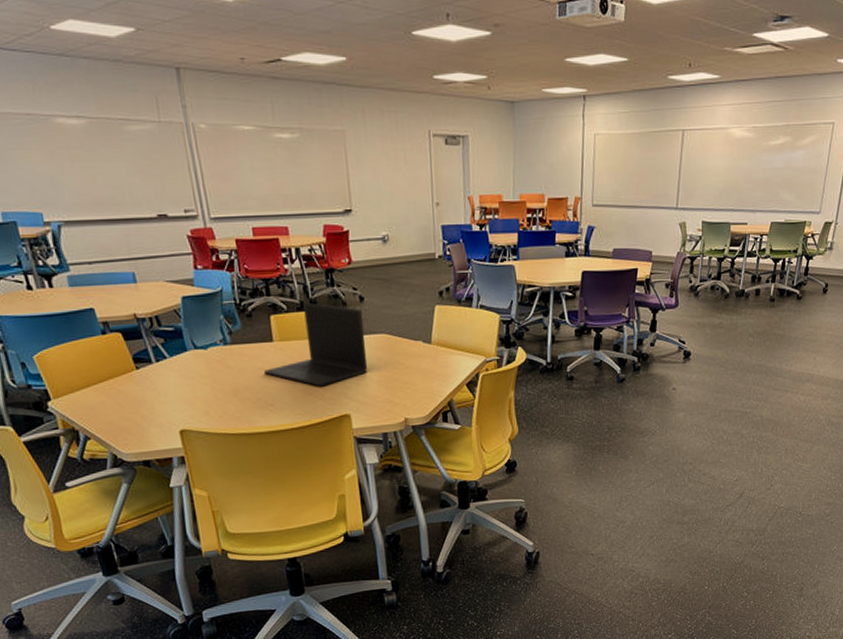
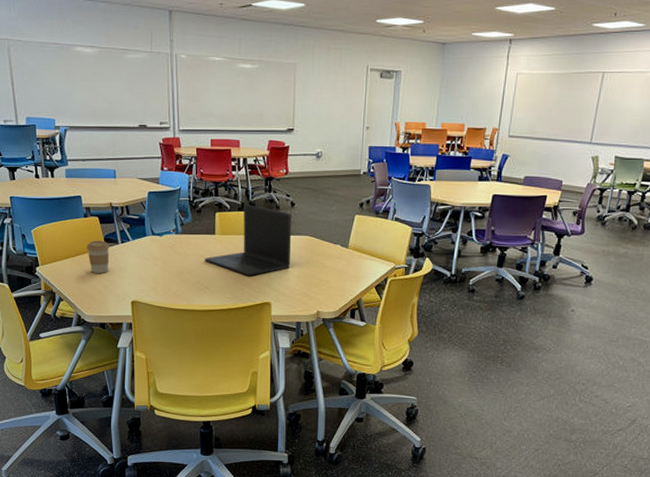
coffee cup: none [110,361,145,402] -> present [86,240,110,273]

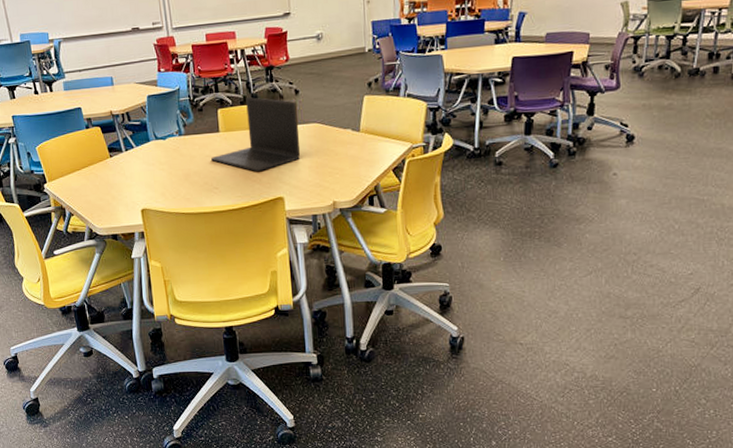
coffee cup: present [86,240,110,273] -> none [91,150,116,184]

